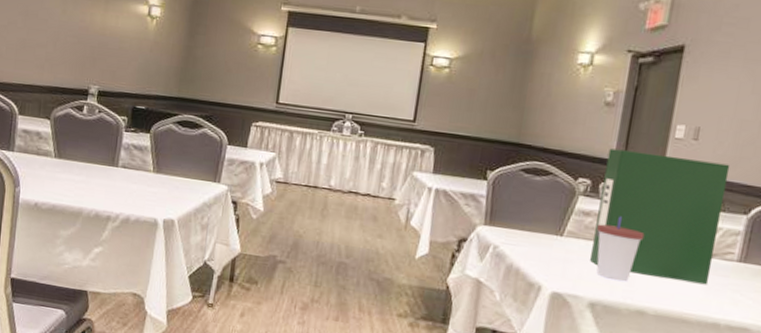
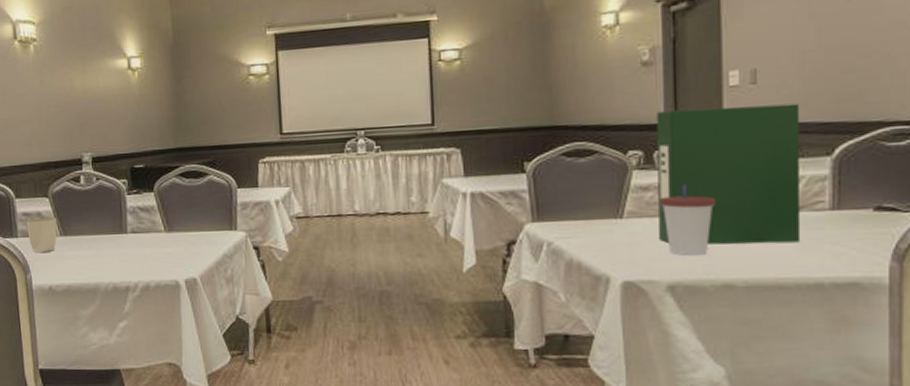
cup: none [24,136,55,171] -> present [26,217,58,253]

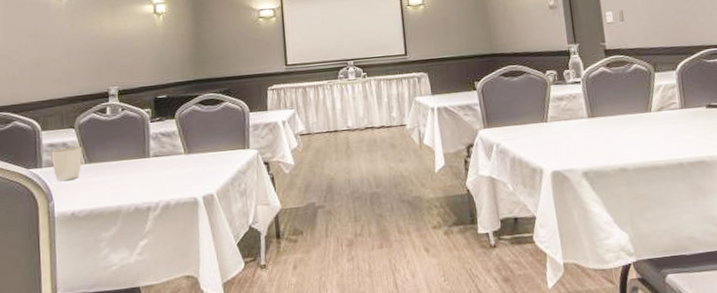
binder: present [656,103,801,245] -> none [562,34,665,139]
cup: present [660,184,716,257] -> none [571,94,608,149]

